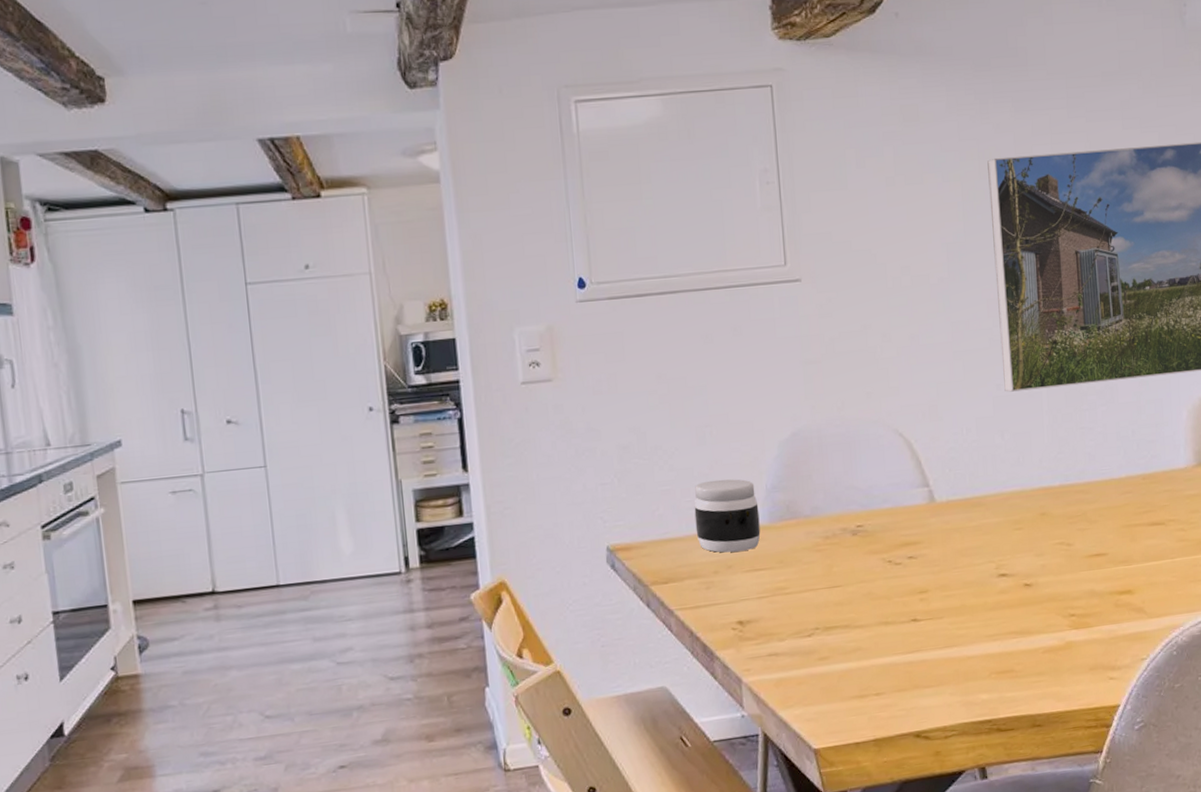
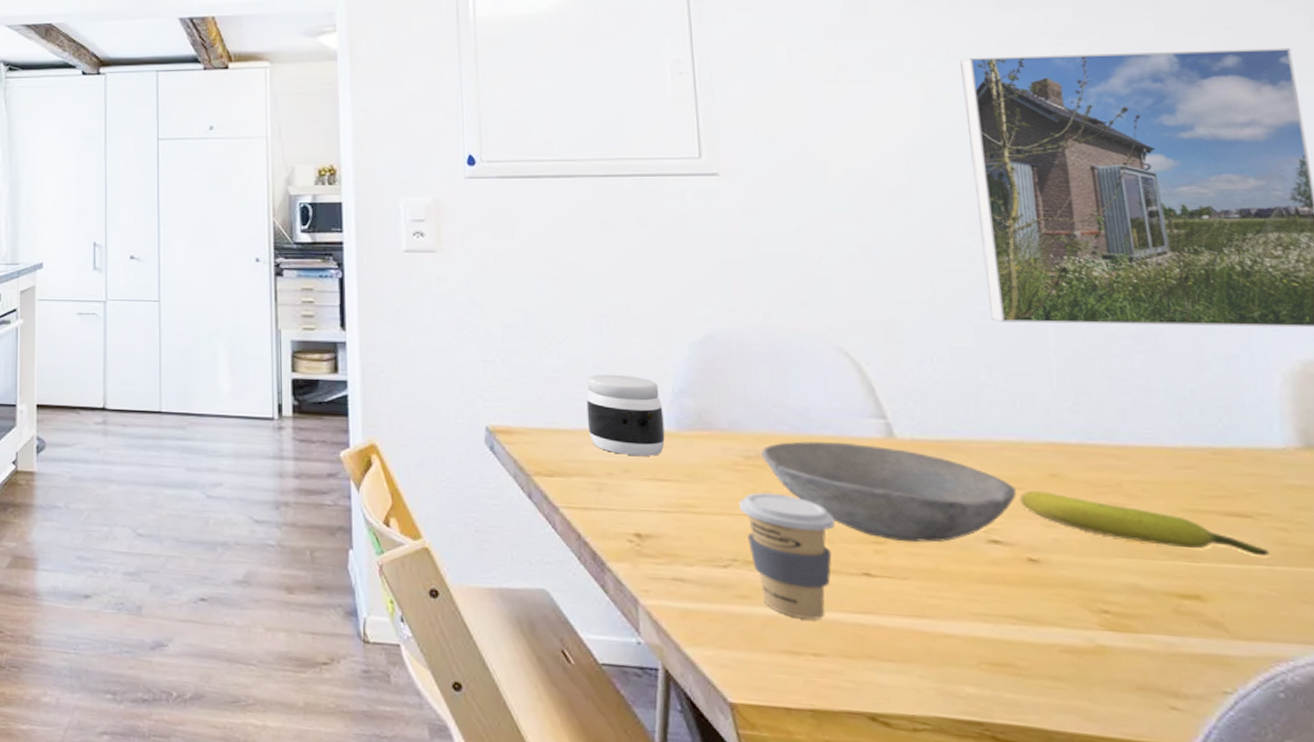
coffee cup: none [820,565,892,667] -> present [739,492,836,619]
bowl: none [836,511,1018,588] -> present [760,441,1016,543]
banana: none [1020,528,1174,557] -> present [1019,491,1270,557]

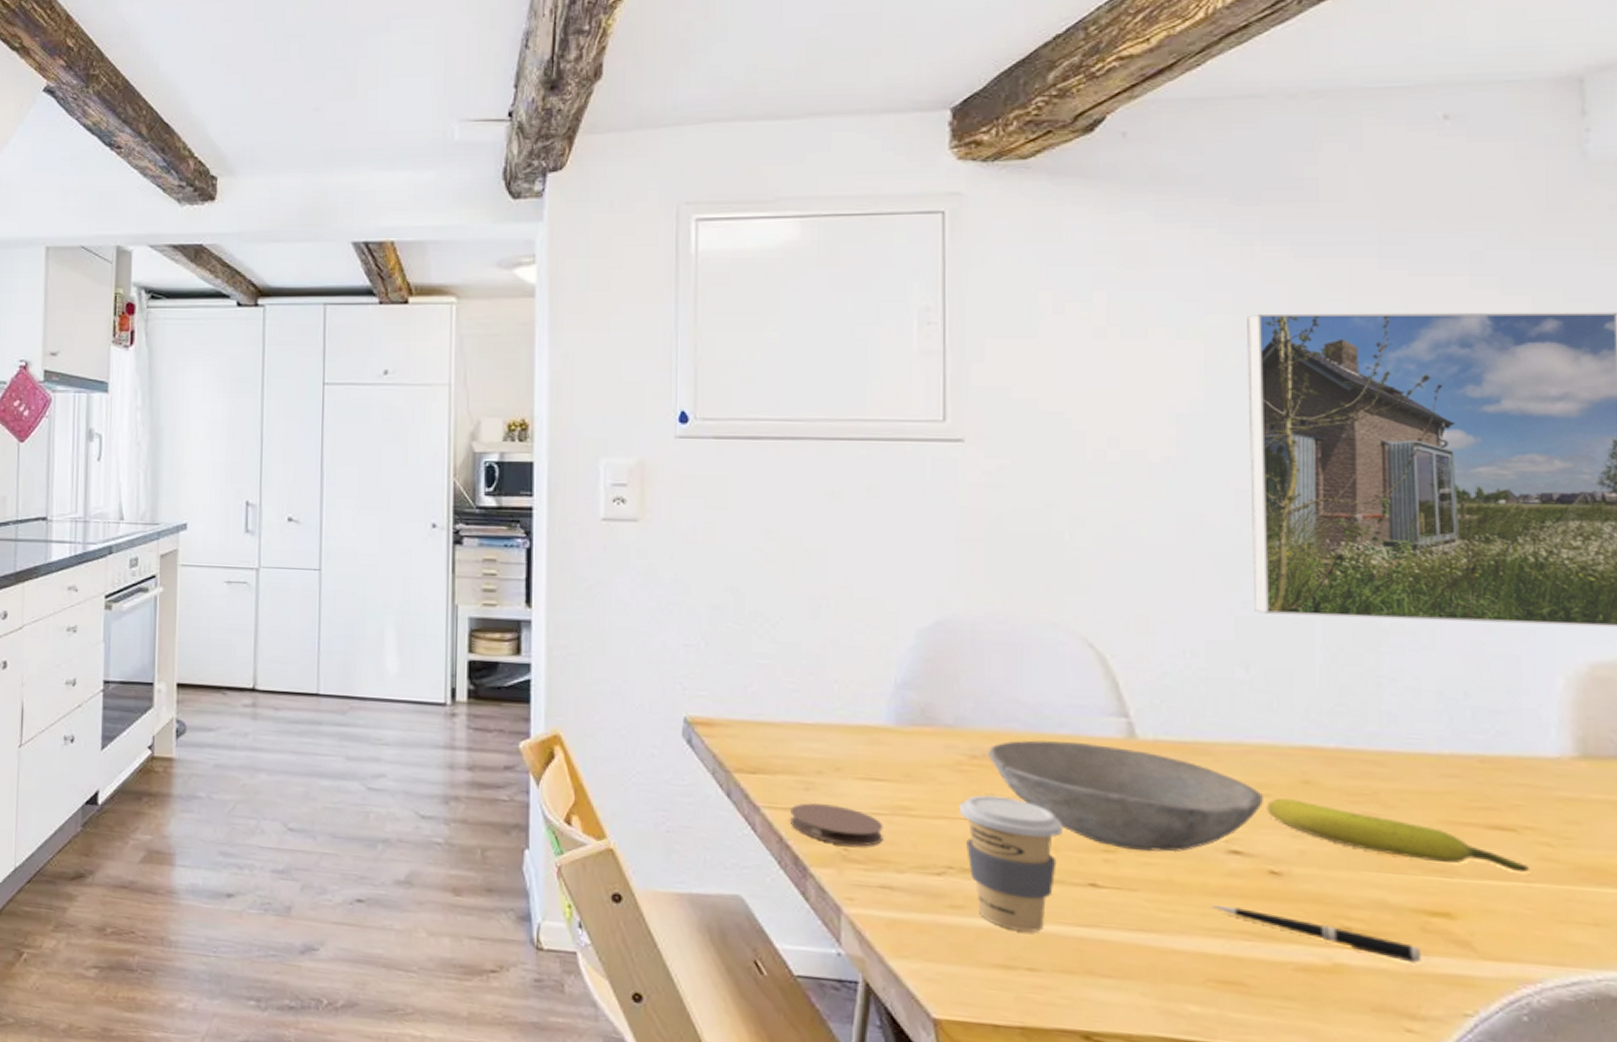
jar: present [586,374,665,457] -> none [798,662,883,754]
coaster: none [586,502,672,542] -> present [790,802,884,847]
pen: none [977,592,1179,644] -> present [1211,905,1422,964]

